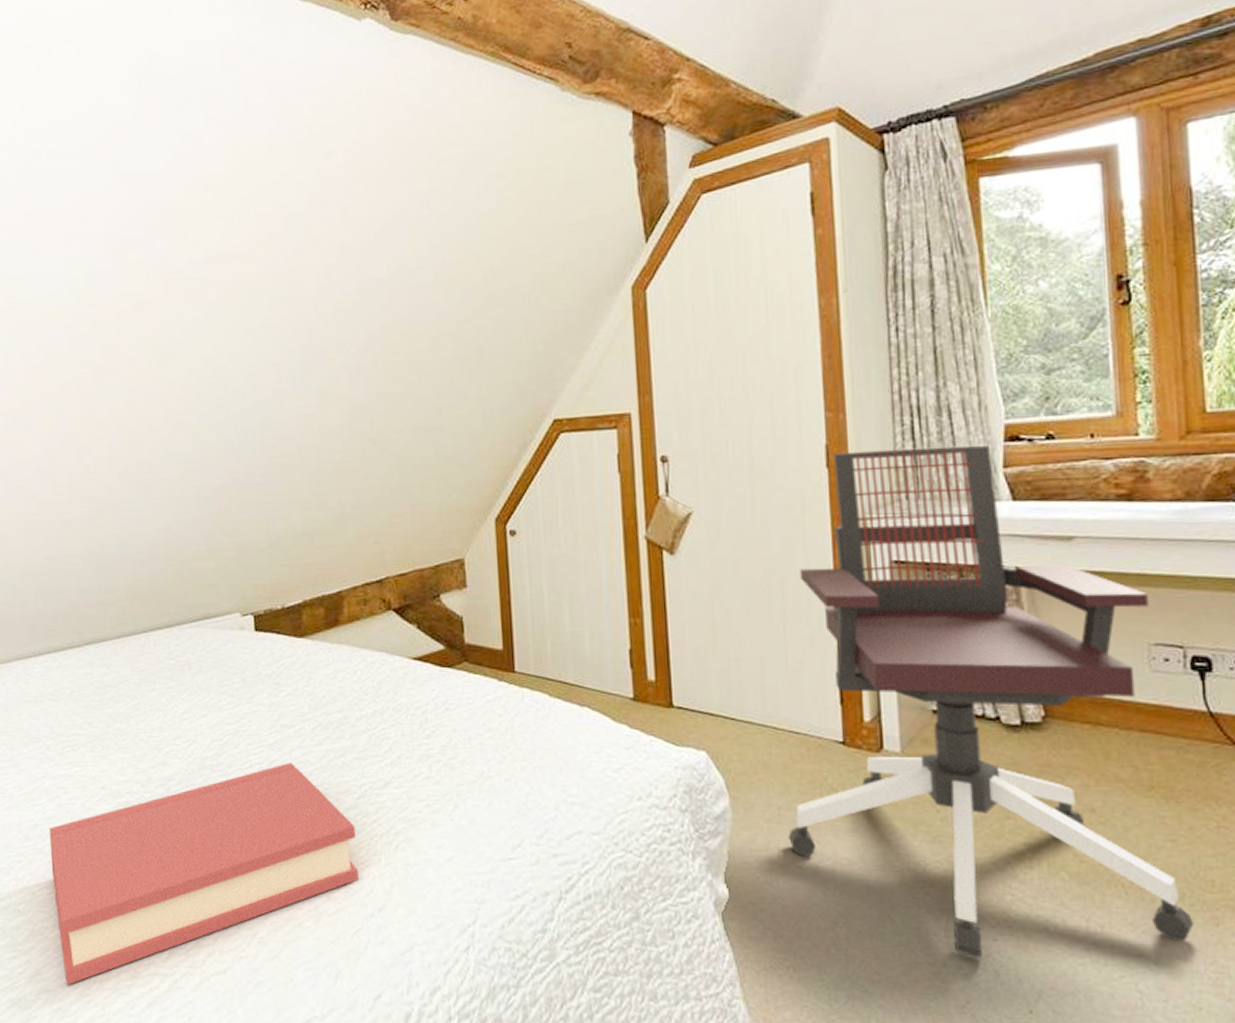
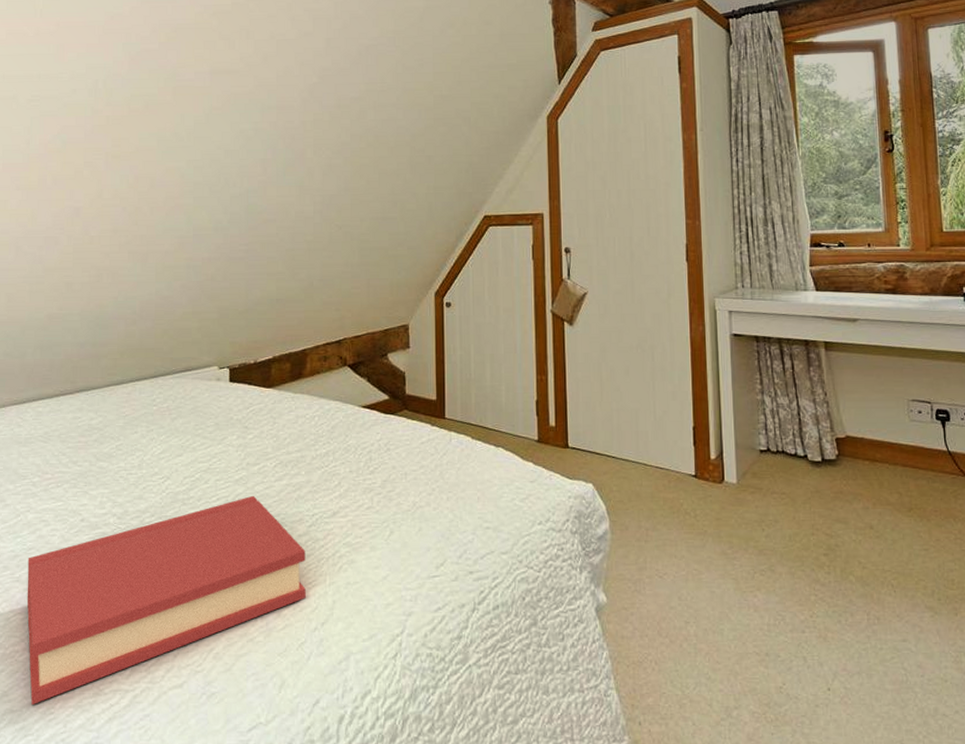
office chair: present [788,444,1195,959] -> none [653,248,941,647]

